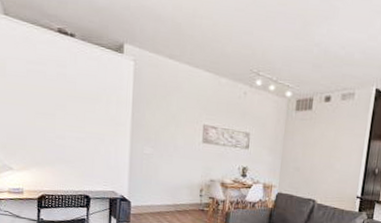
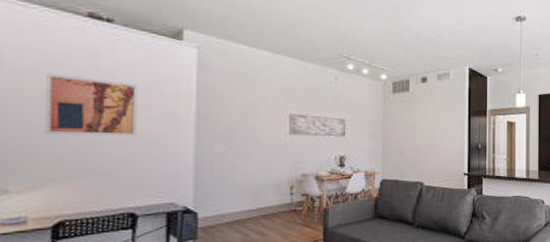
wall art: none [32,79,91,134] -> present [45,73,138,136]

